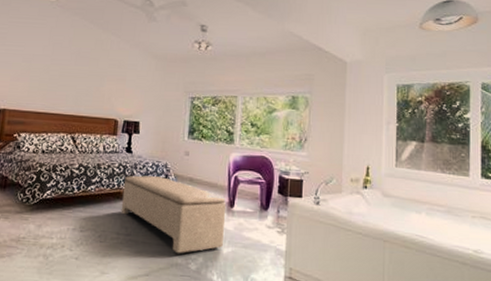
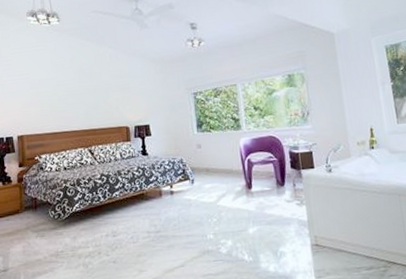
bench: present [121,175,227,253] -> none [145,172,248,240]

